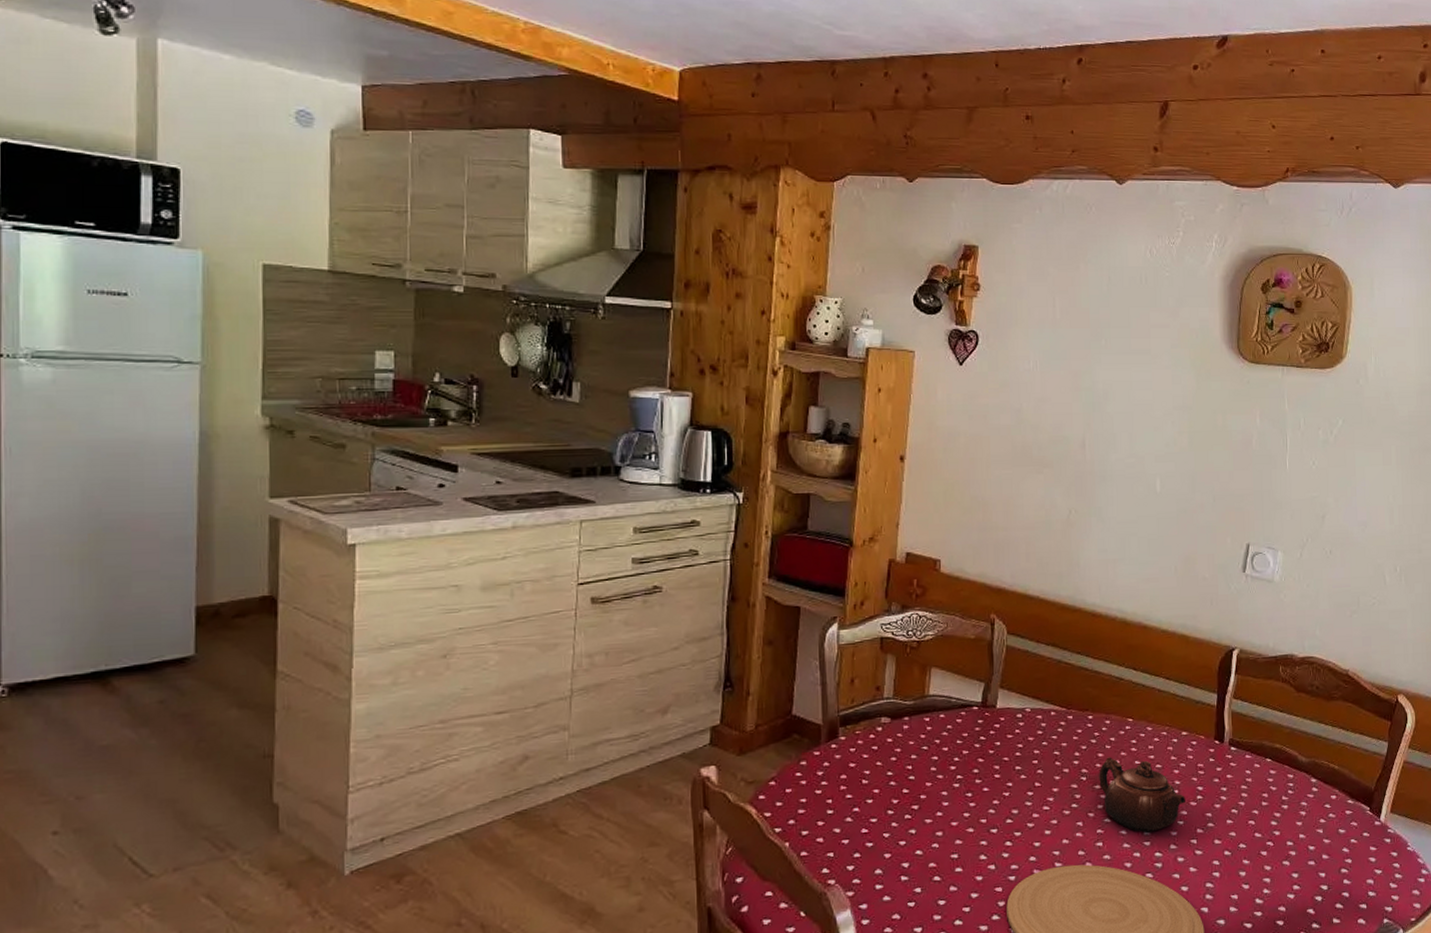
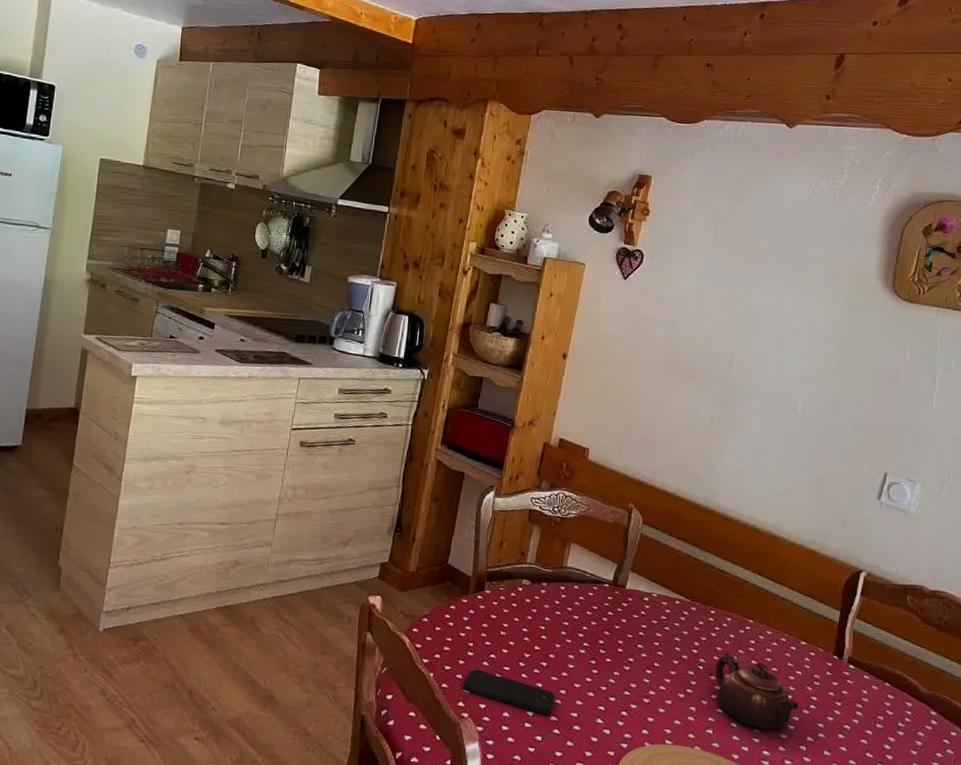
smartphone: none [825,827,932,863] -> present [462,669,555,715]

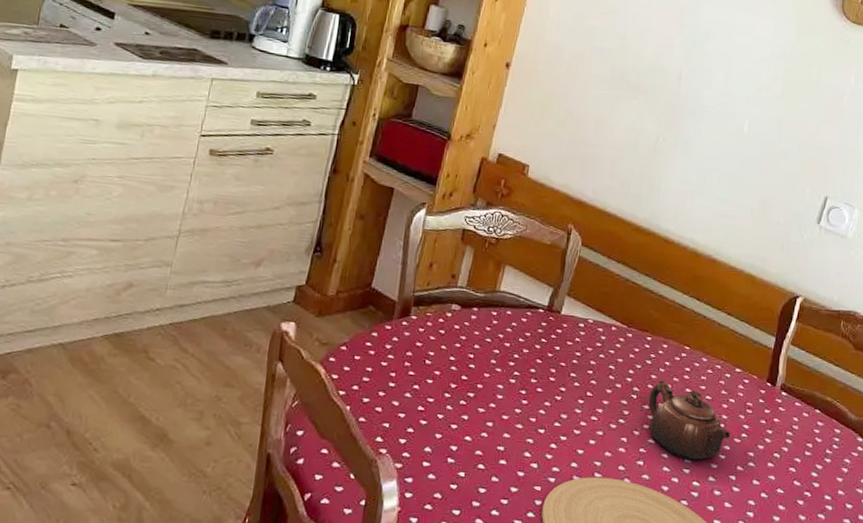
smartphone: present [462,669,555,715] -> none [381,401,482,449]

